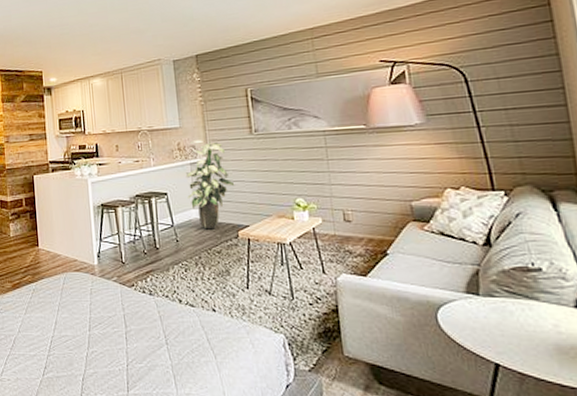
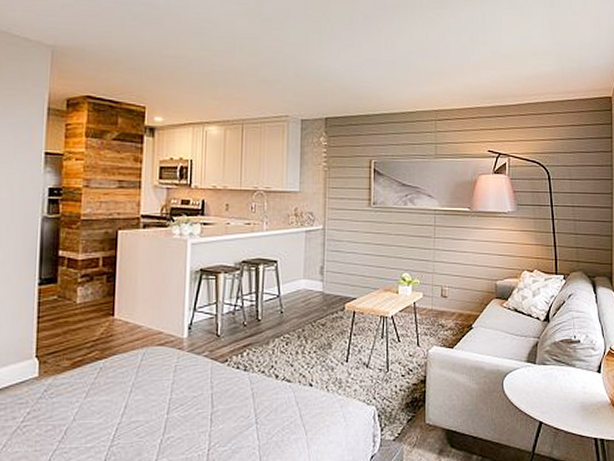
indoor plant: present [185,140,235,230] -> none [298,207,348,301]

